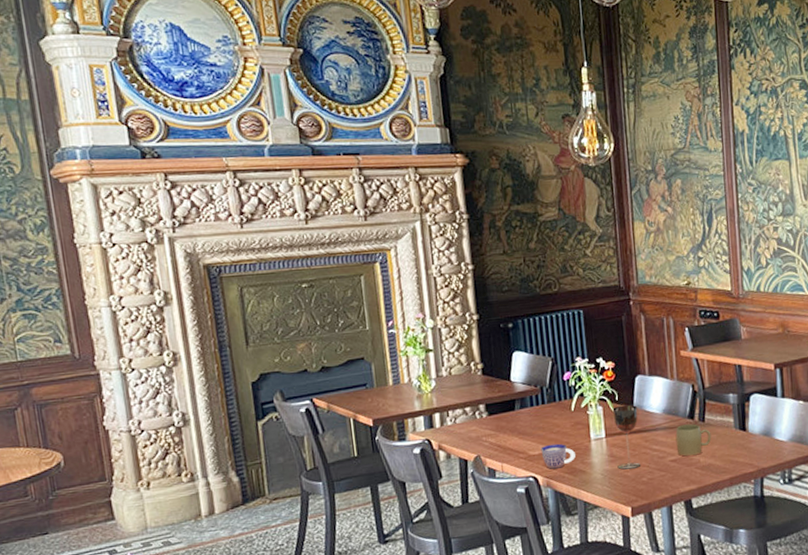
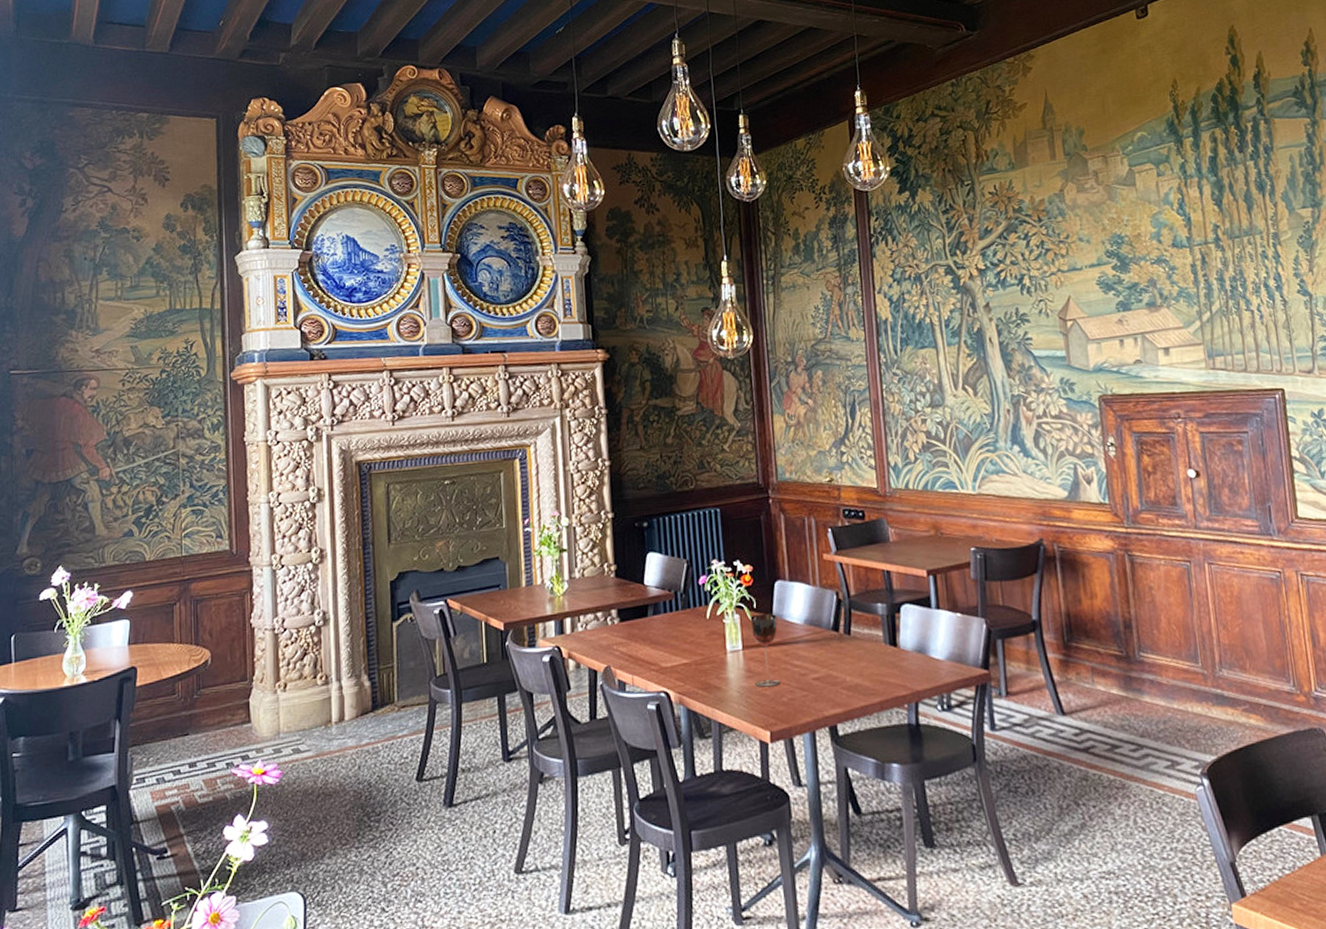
cup: present [541,443,575,469] -> none [673,655,710,684]
mug: present [675,424,712,457] -> none [818,637,859,675]

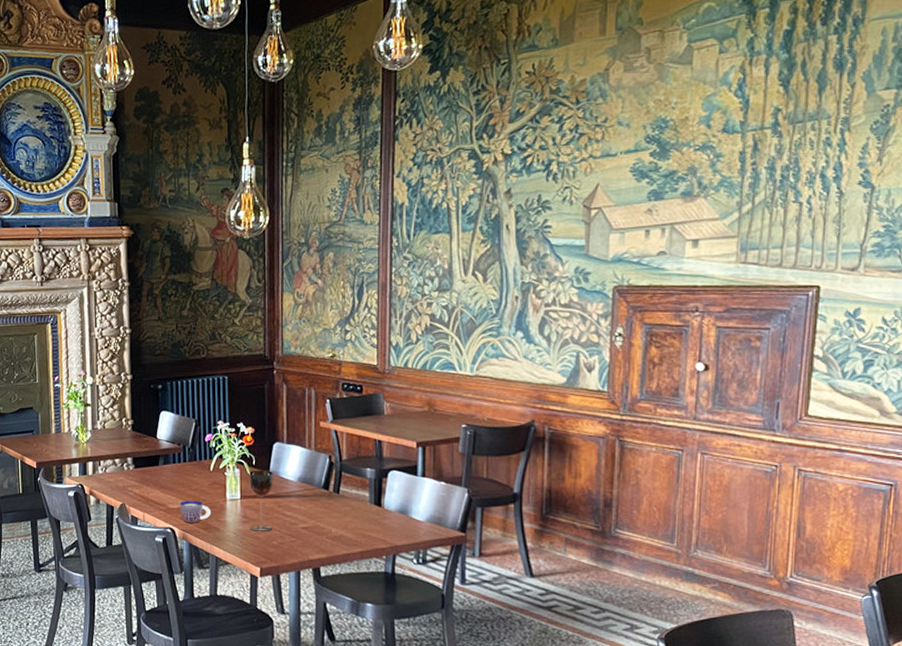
cup: none [673,655,710,684] -> present [179,500,211,523]

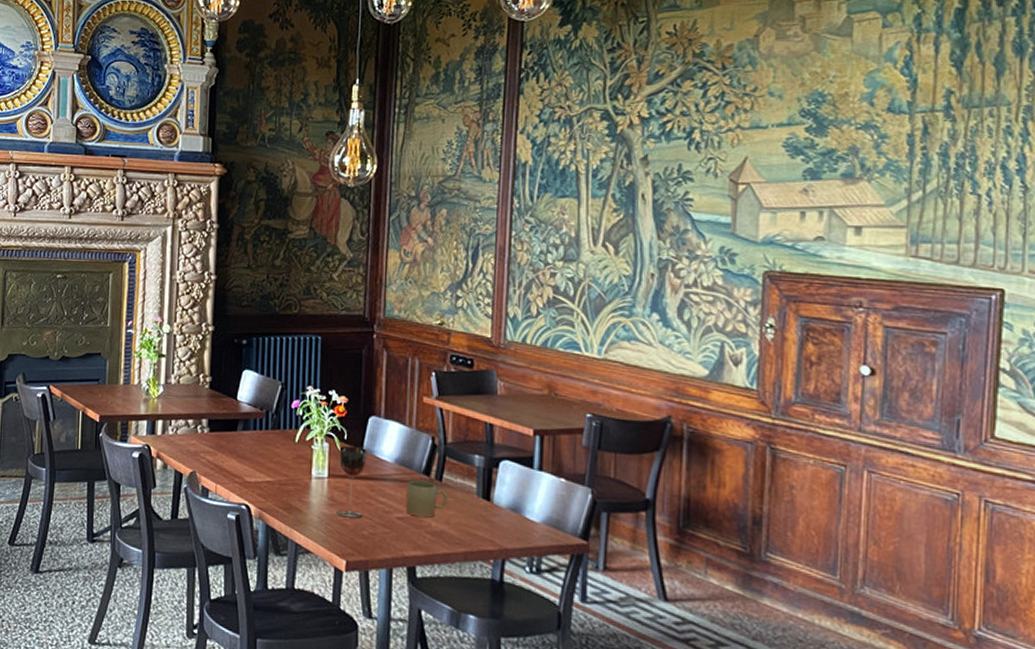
cup: present [179,500,211,523] -> none [257,473,293,502]
mug: none [309,494,345,525] -> present [405,480,448,518]

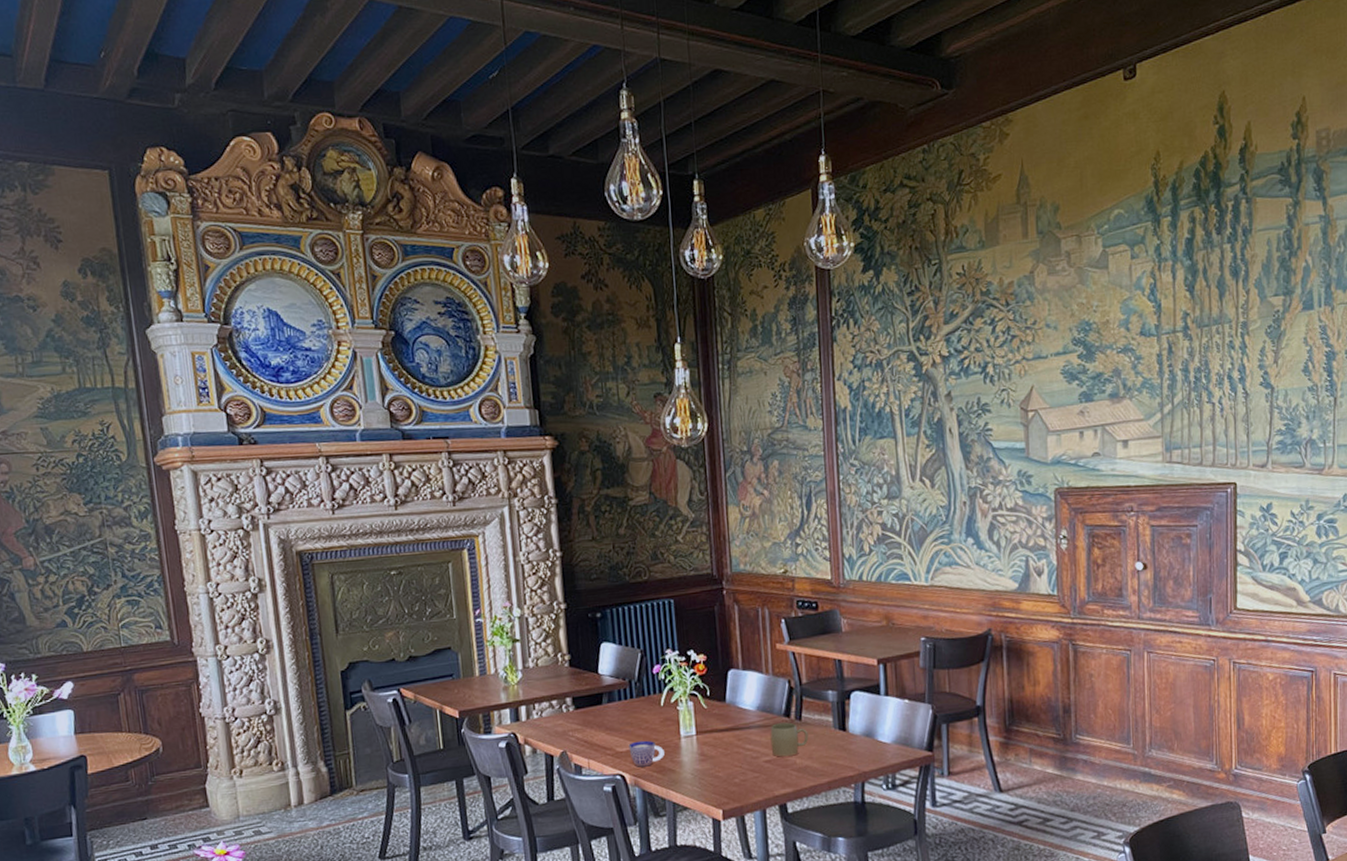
cup: none [257,473,293,502] -> present [628,740,664,767]
wineglass: present [337,445,367,518] -> none [703,700,732,770]

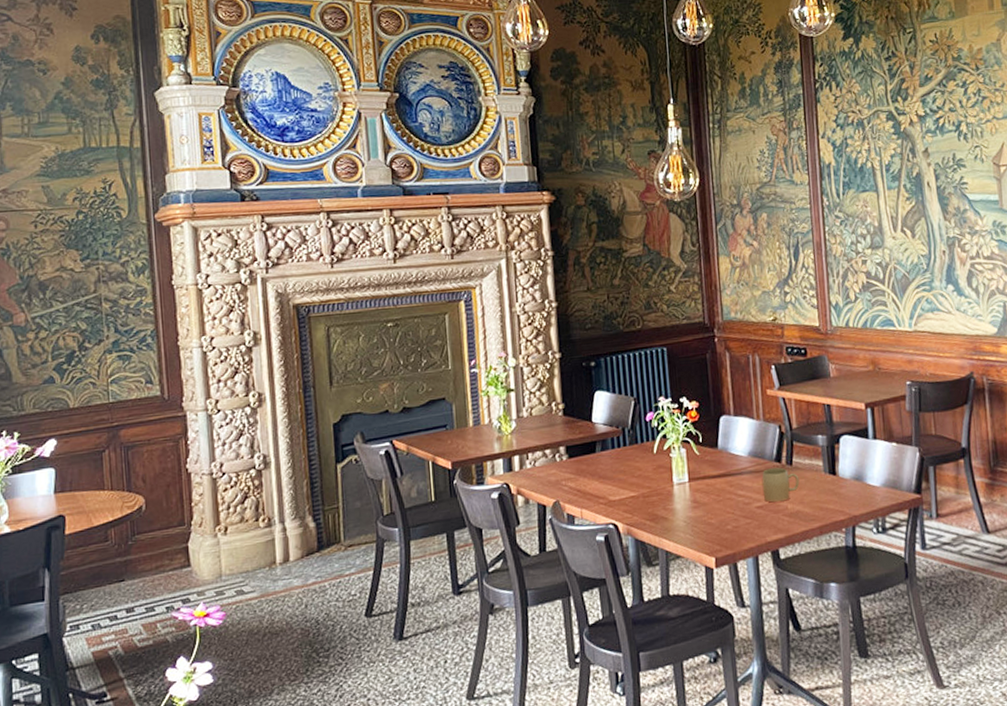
cup: present [628,740,664,767] -> none [621,488,657,516]

